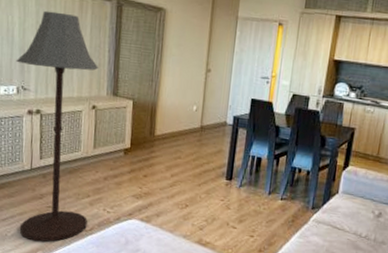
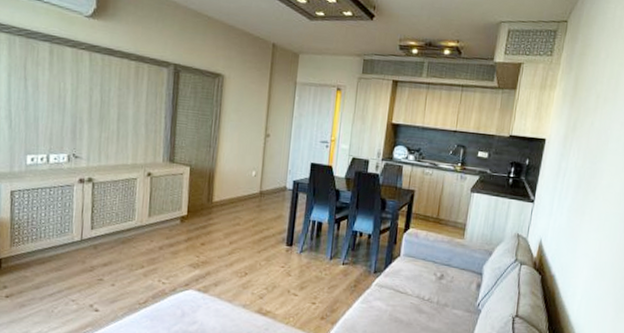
floor lamp: present [15,10,99,242] -> none [67,77,155,318]

